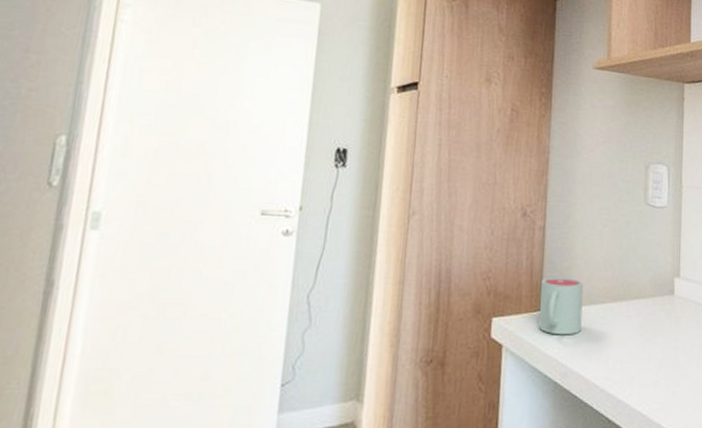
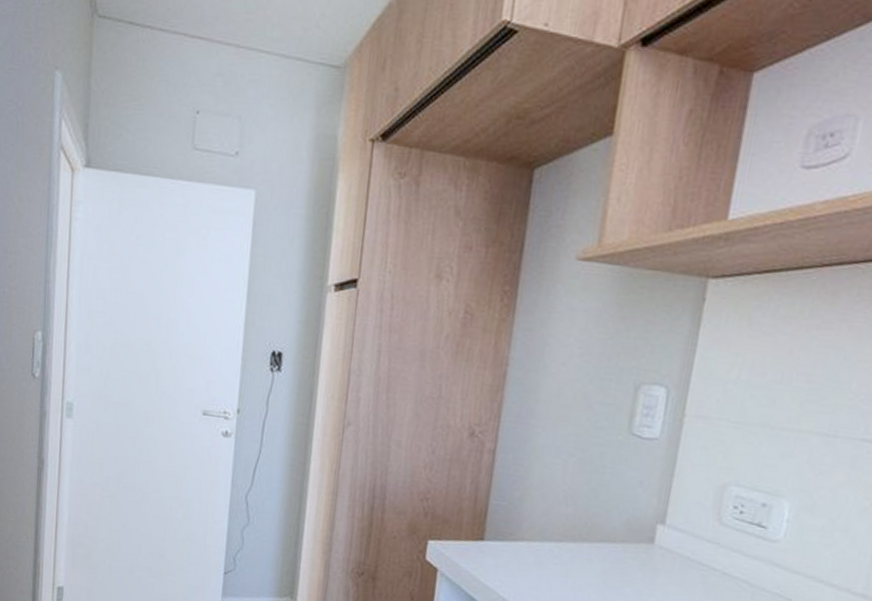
mug: present [539,278,584,335] -> none [480,506,537,570]

